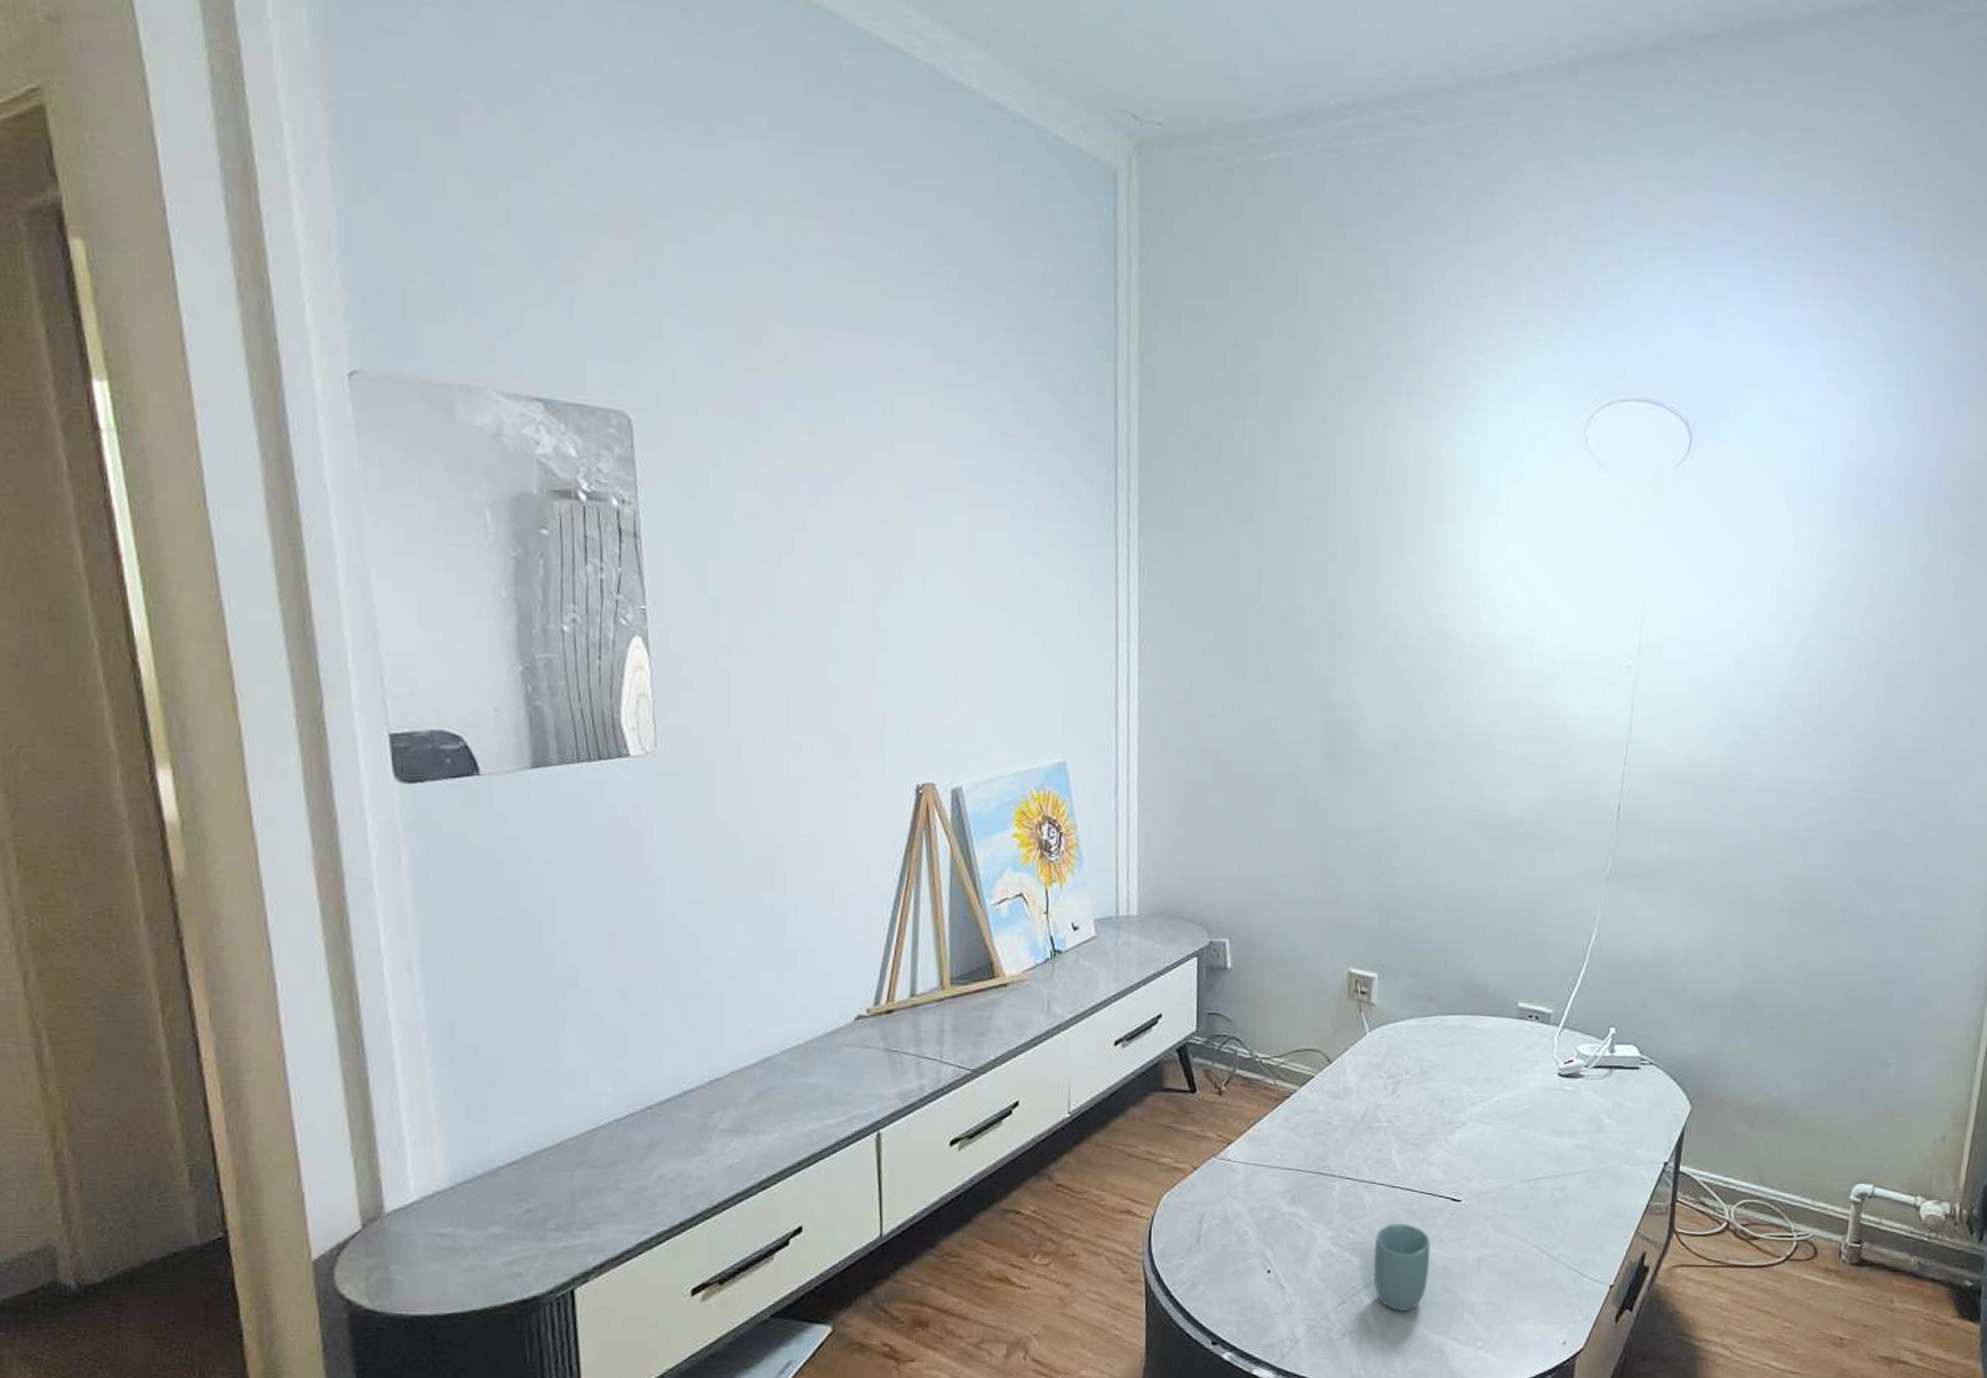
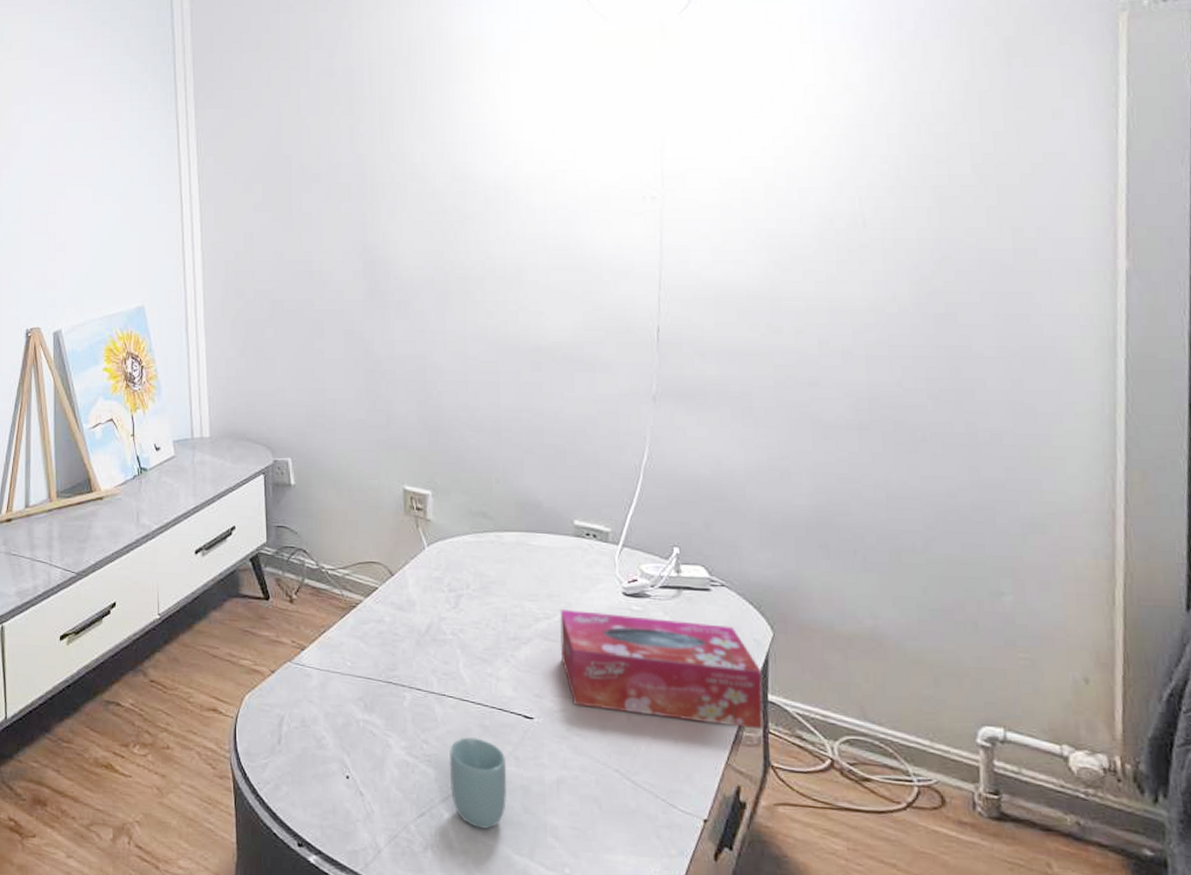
tissue box: none [1492,1092,1677,1199] -> present [560,610,764,730]

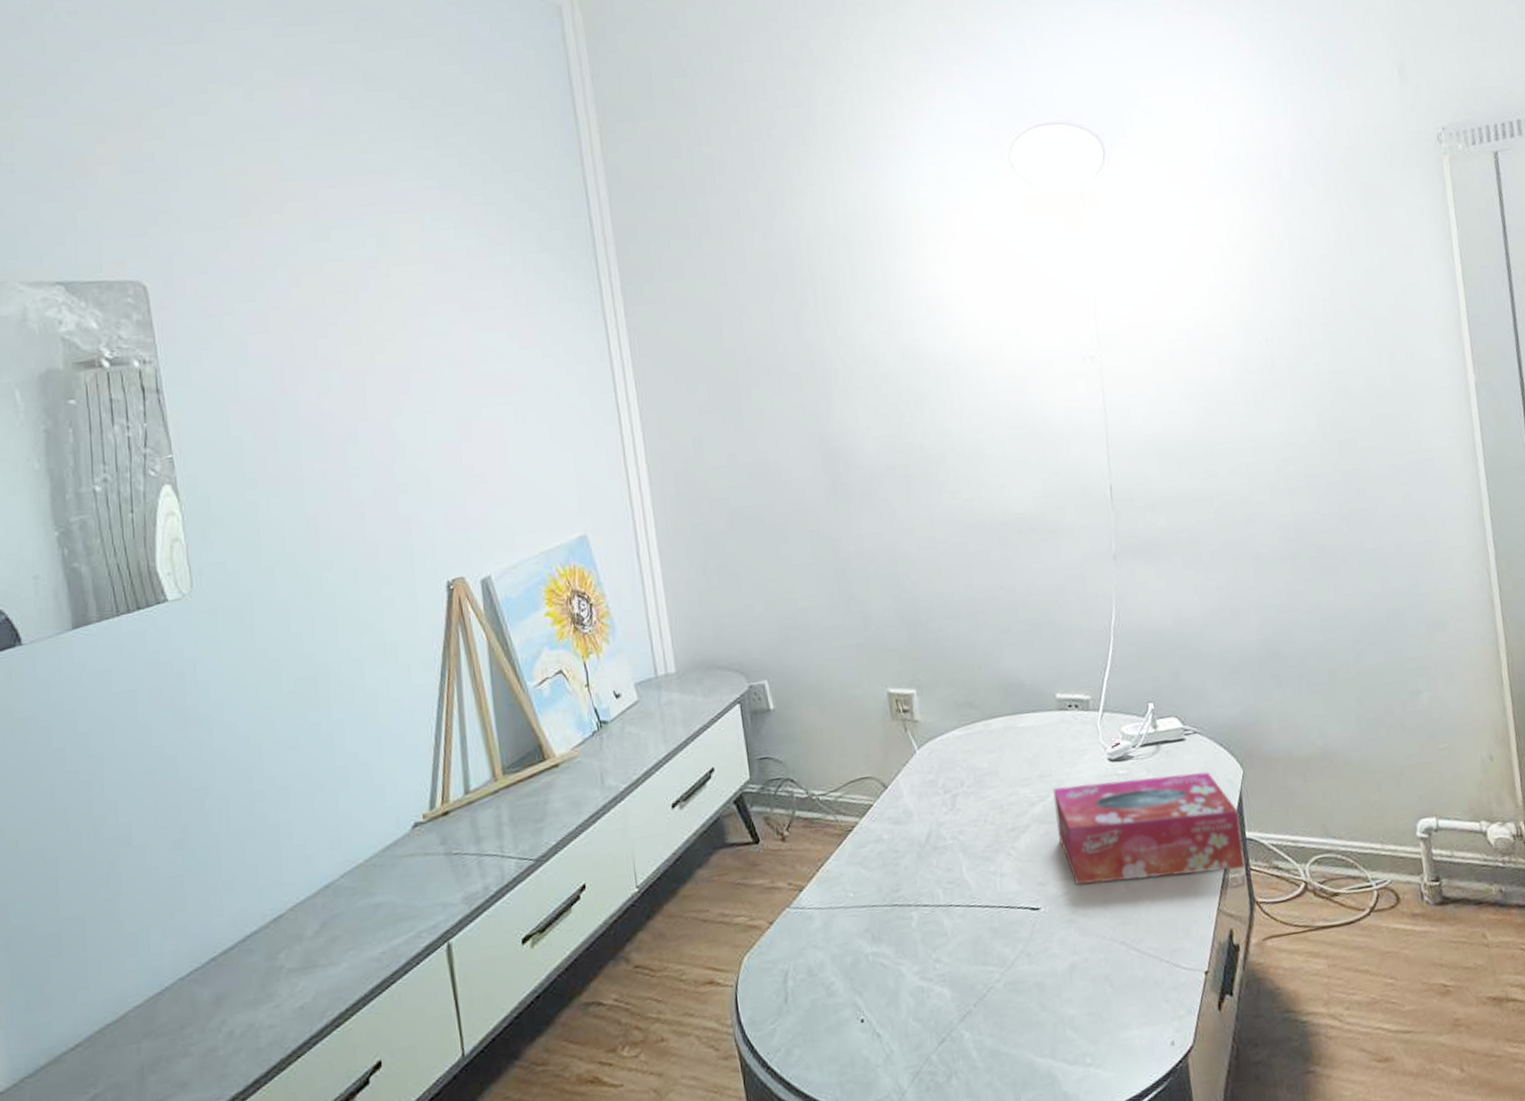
cup: present [450,737,508,829] -> none [962,943,1024,1040]

